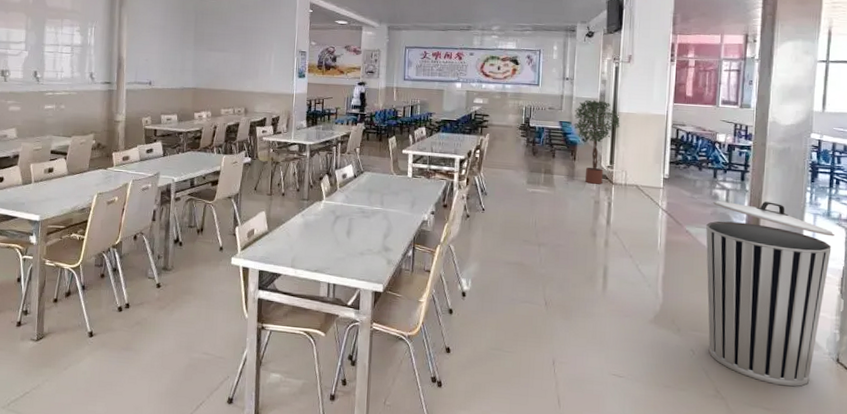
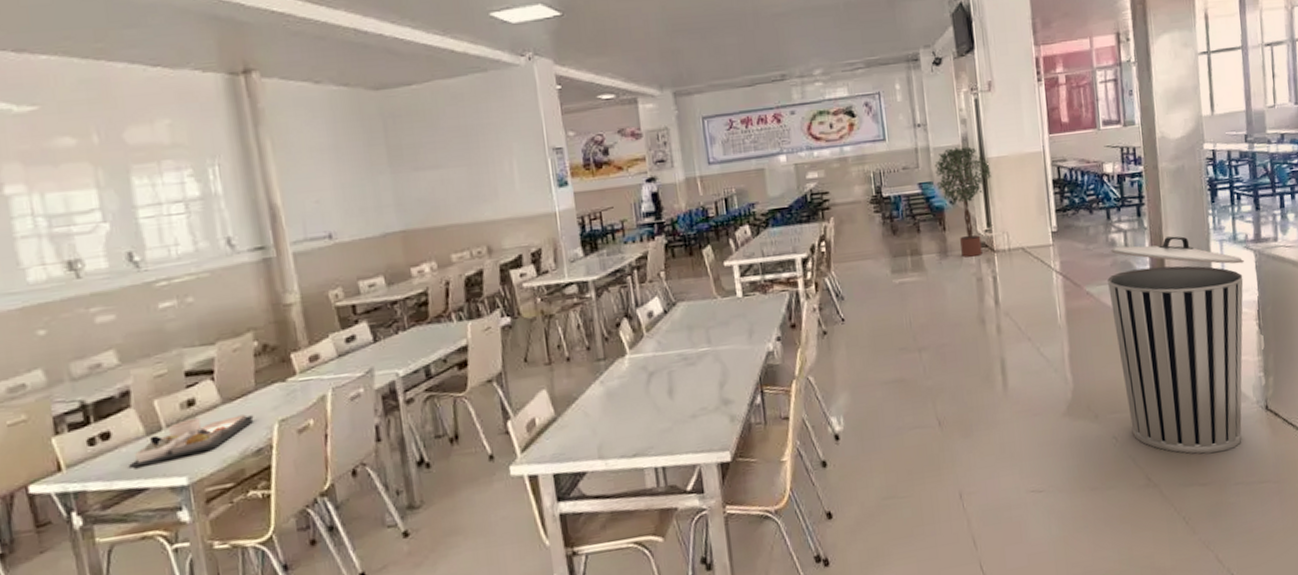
food tray: none [10,180,84,204] -> present [129,414,254,469]

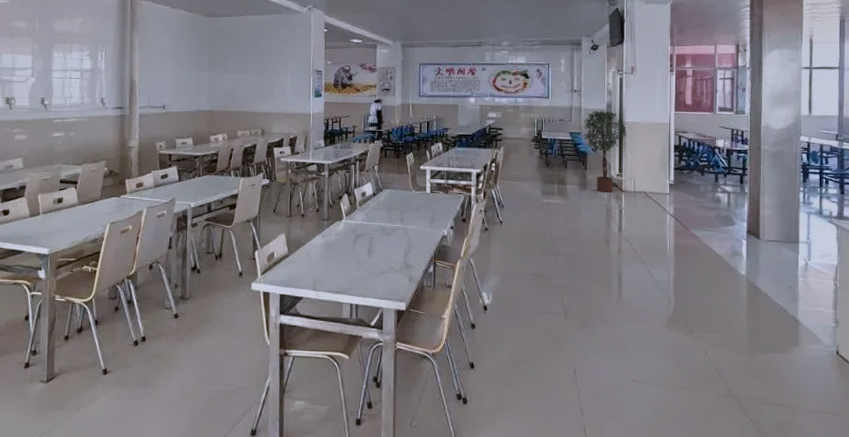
food tray: present [129,414,254,469] -> none [16,211,96,238]
trash can: present [1106,236,1244,454] -> none [710,203,827,381]

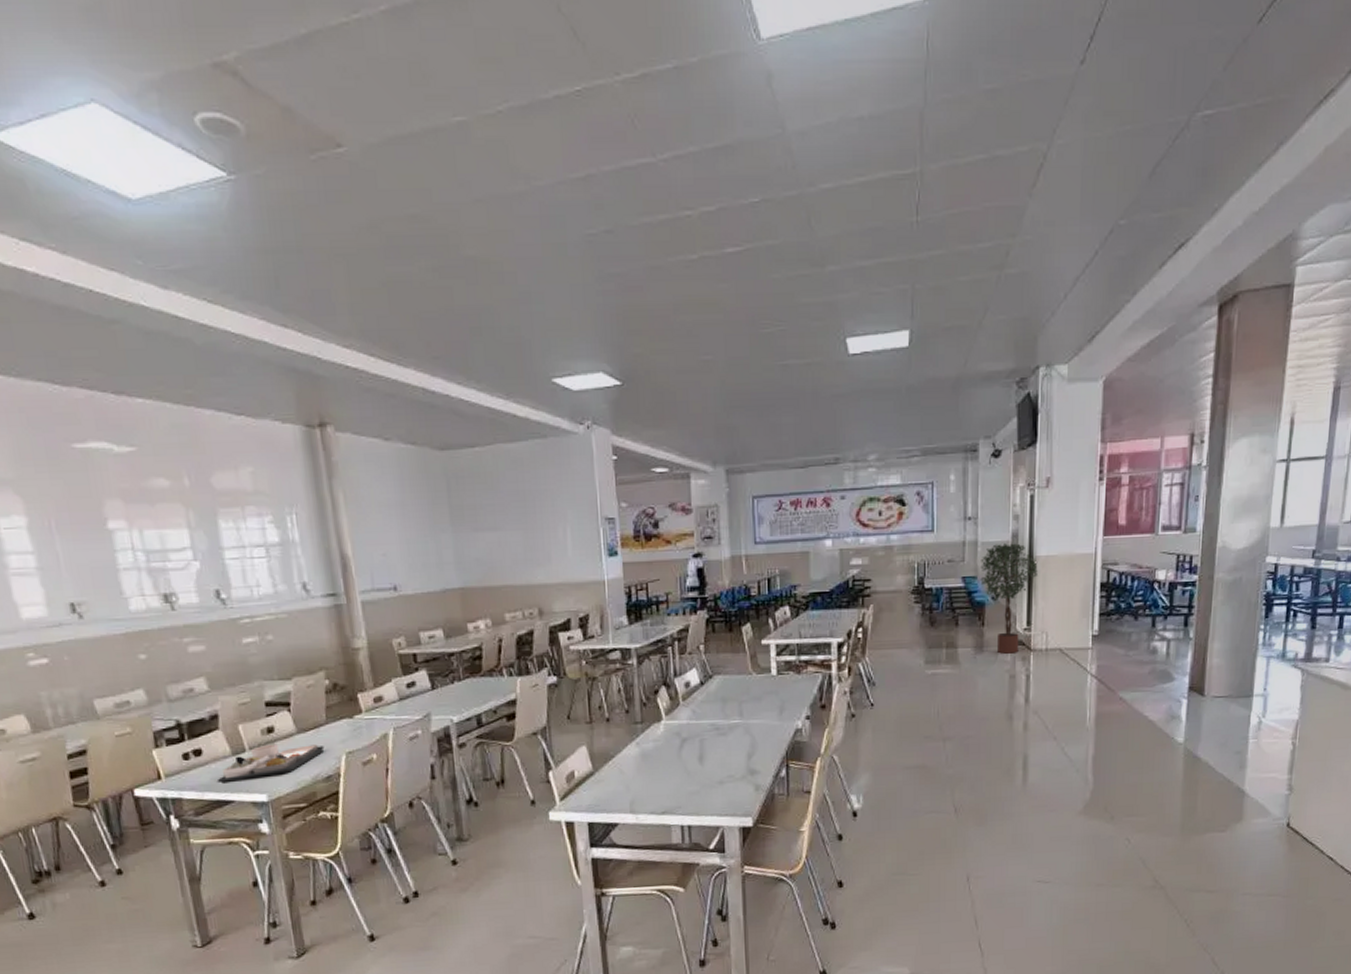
food tray: none [16,211,96,238] -> present [218,744,325,784]

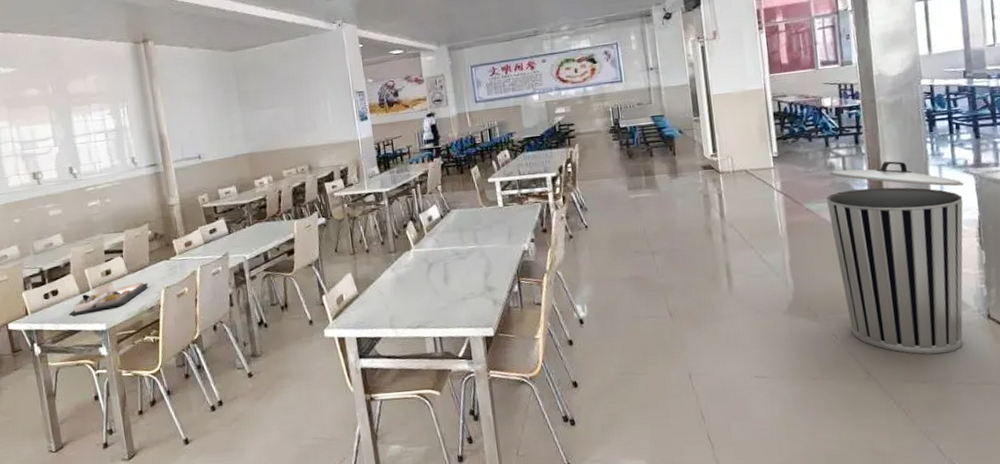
potted tree: present [980,543,1038,654] -> none [665,85,716,178]
trash can: none [1142,649,1290,864] -> present [825,161,964,355]

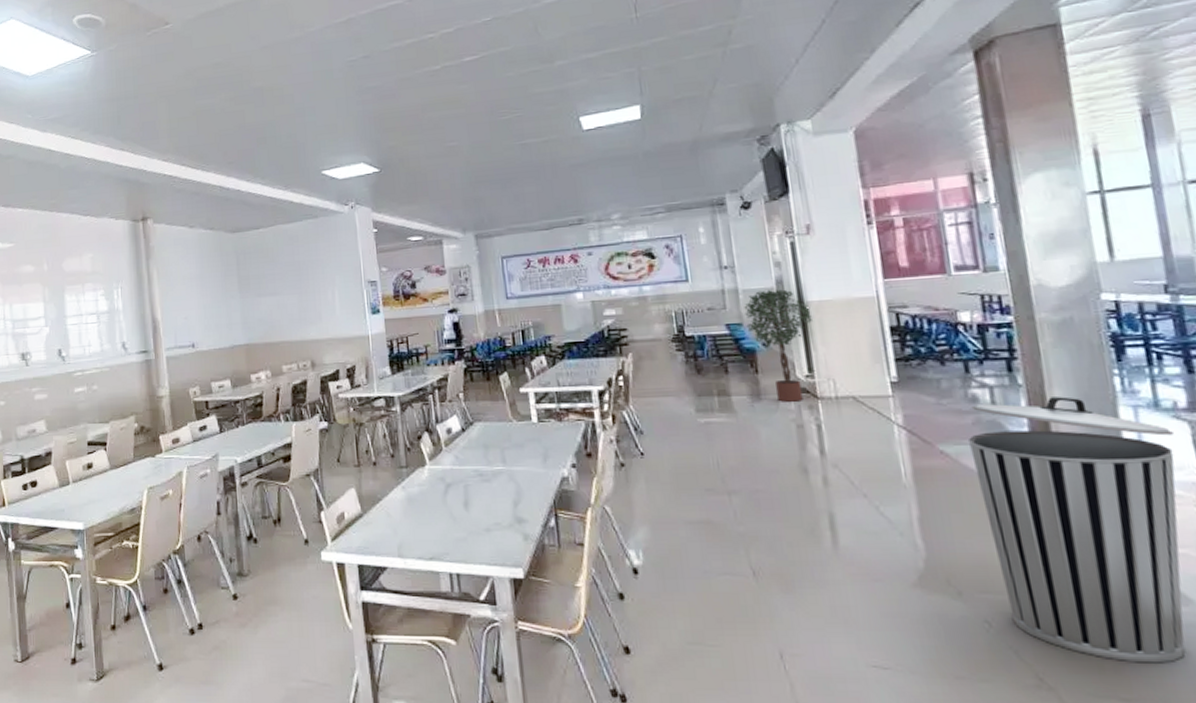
food tray: present [69,282,148,317] -> none [47,478,131,512]
potted tree: none [665,85,716,178] -> present [744,289,812,402]

